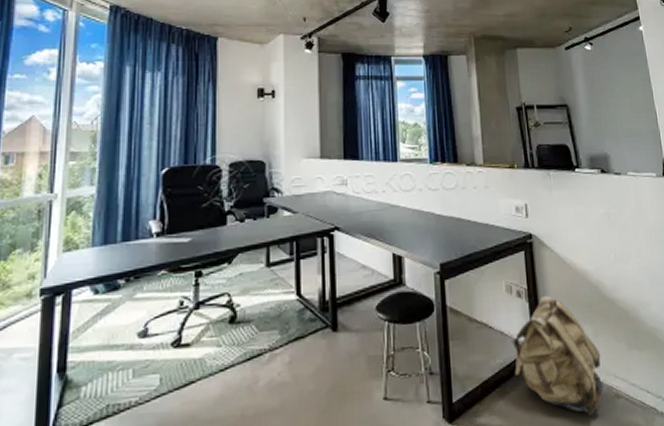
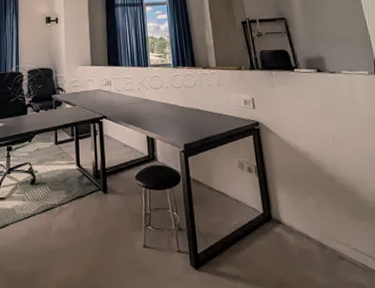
backpack: present [511,295,603,415] -> none [244,171,327,272]

